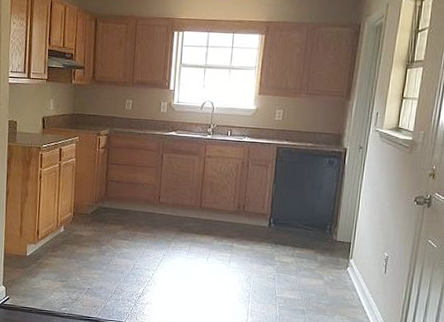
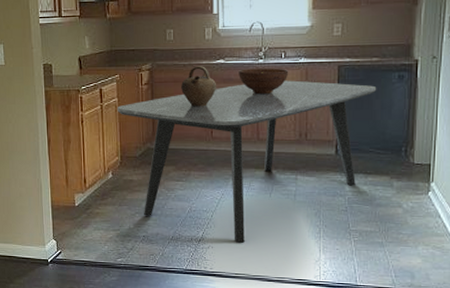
dining table: none [74,156,310,302] -> present [117,80,377,243]
jug: none [135,135,168,174] -> present [181,66,217,107]
fruit bowl: none [188,142,233,167] -> present [239,68,289,95]

